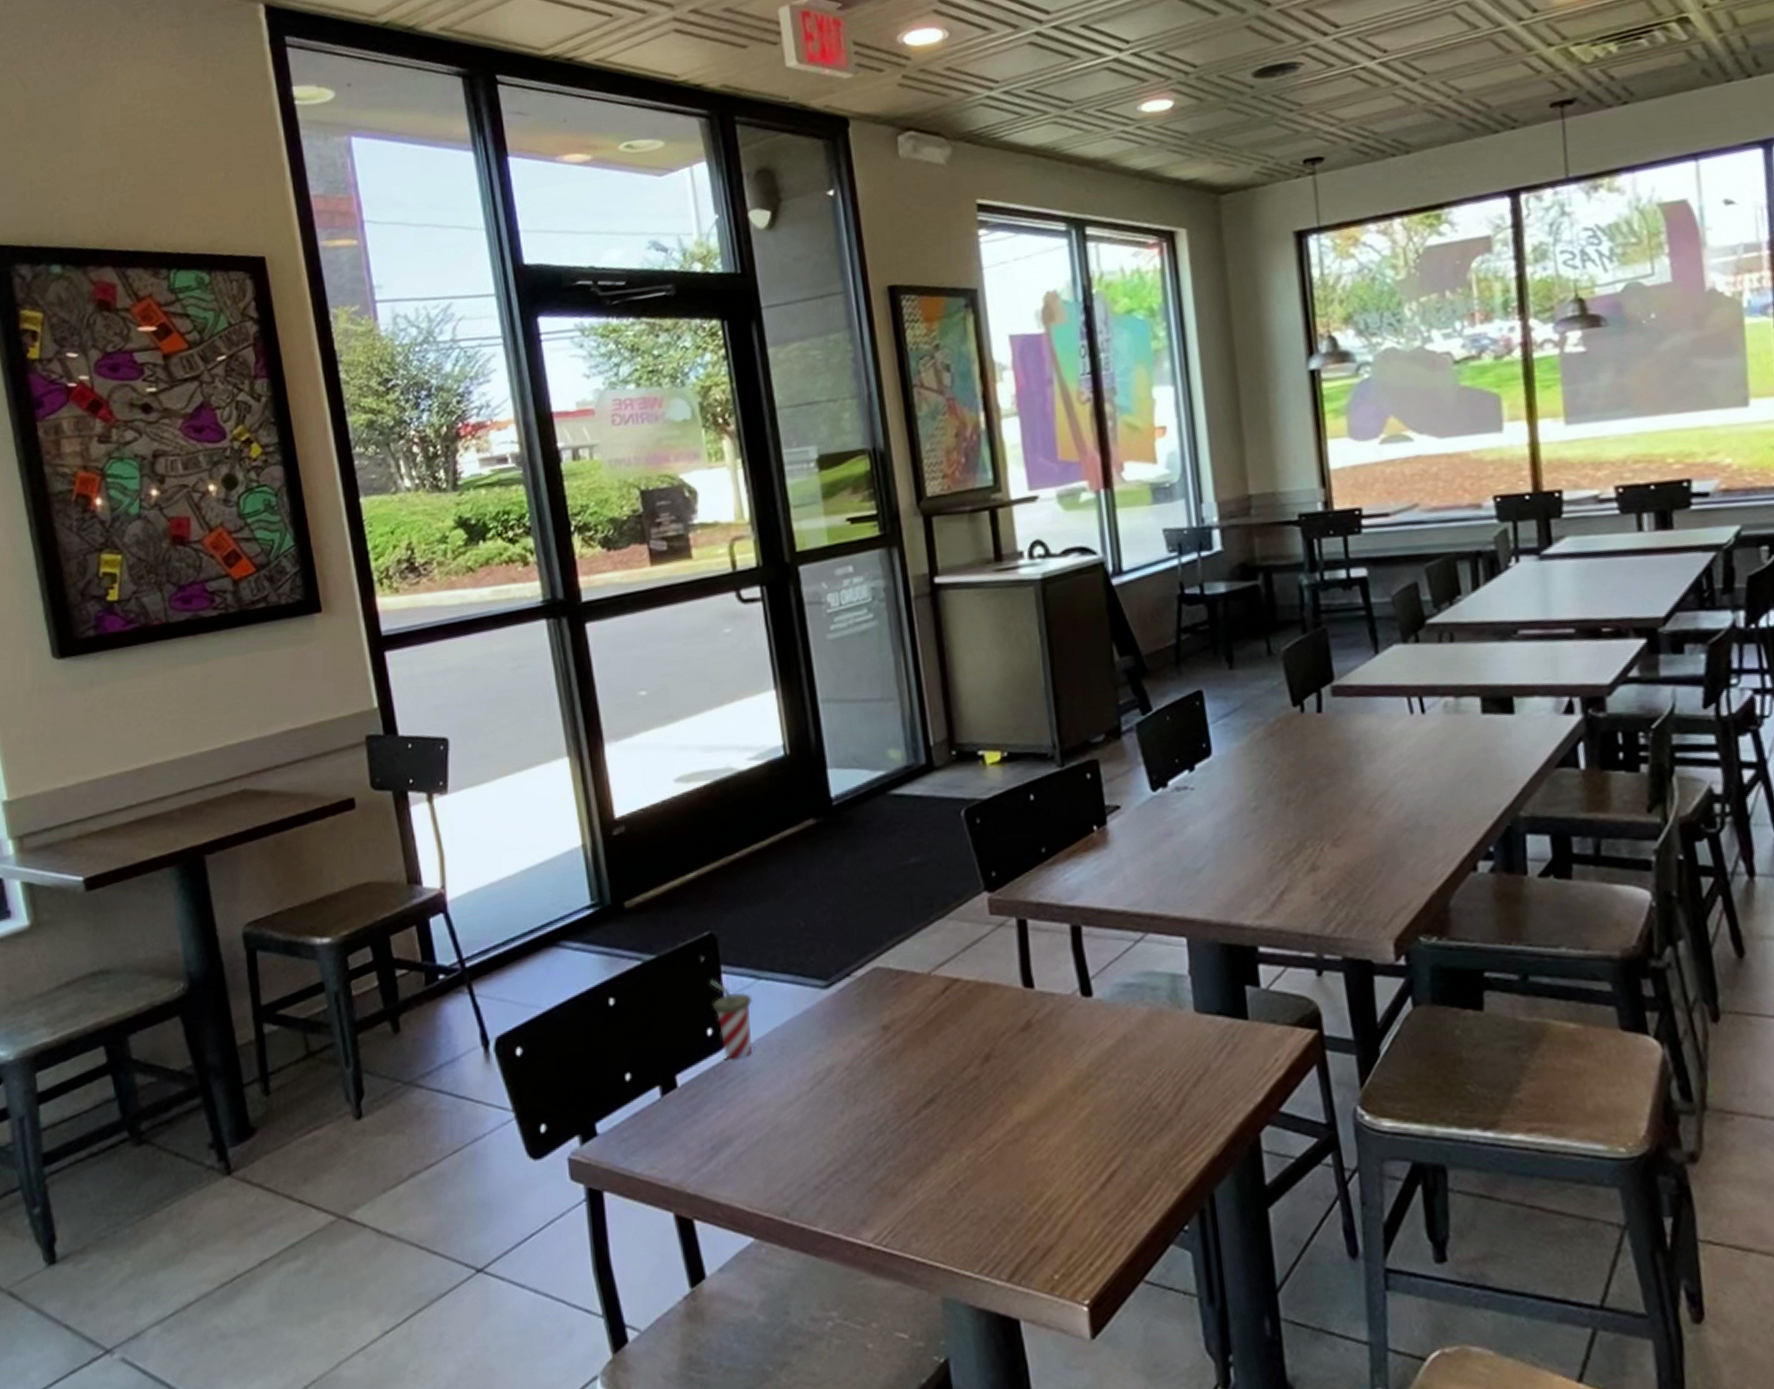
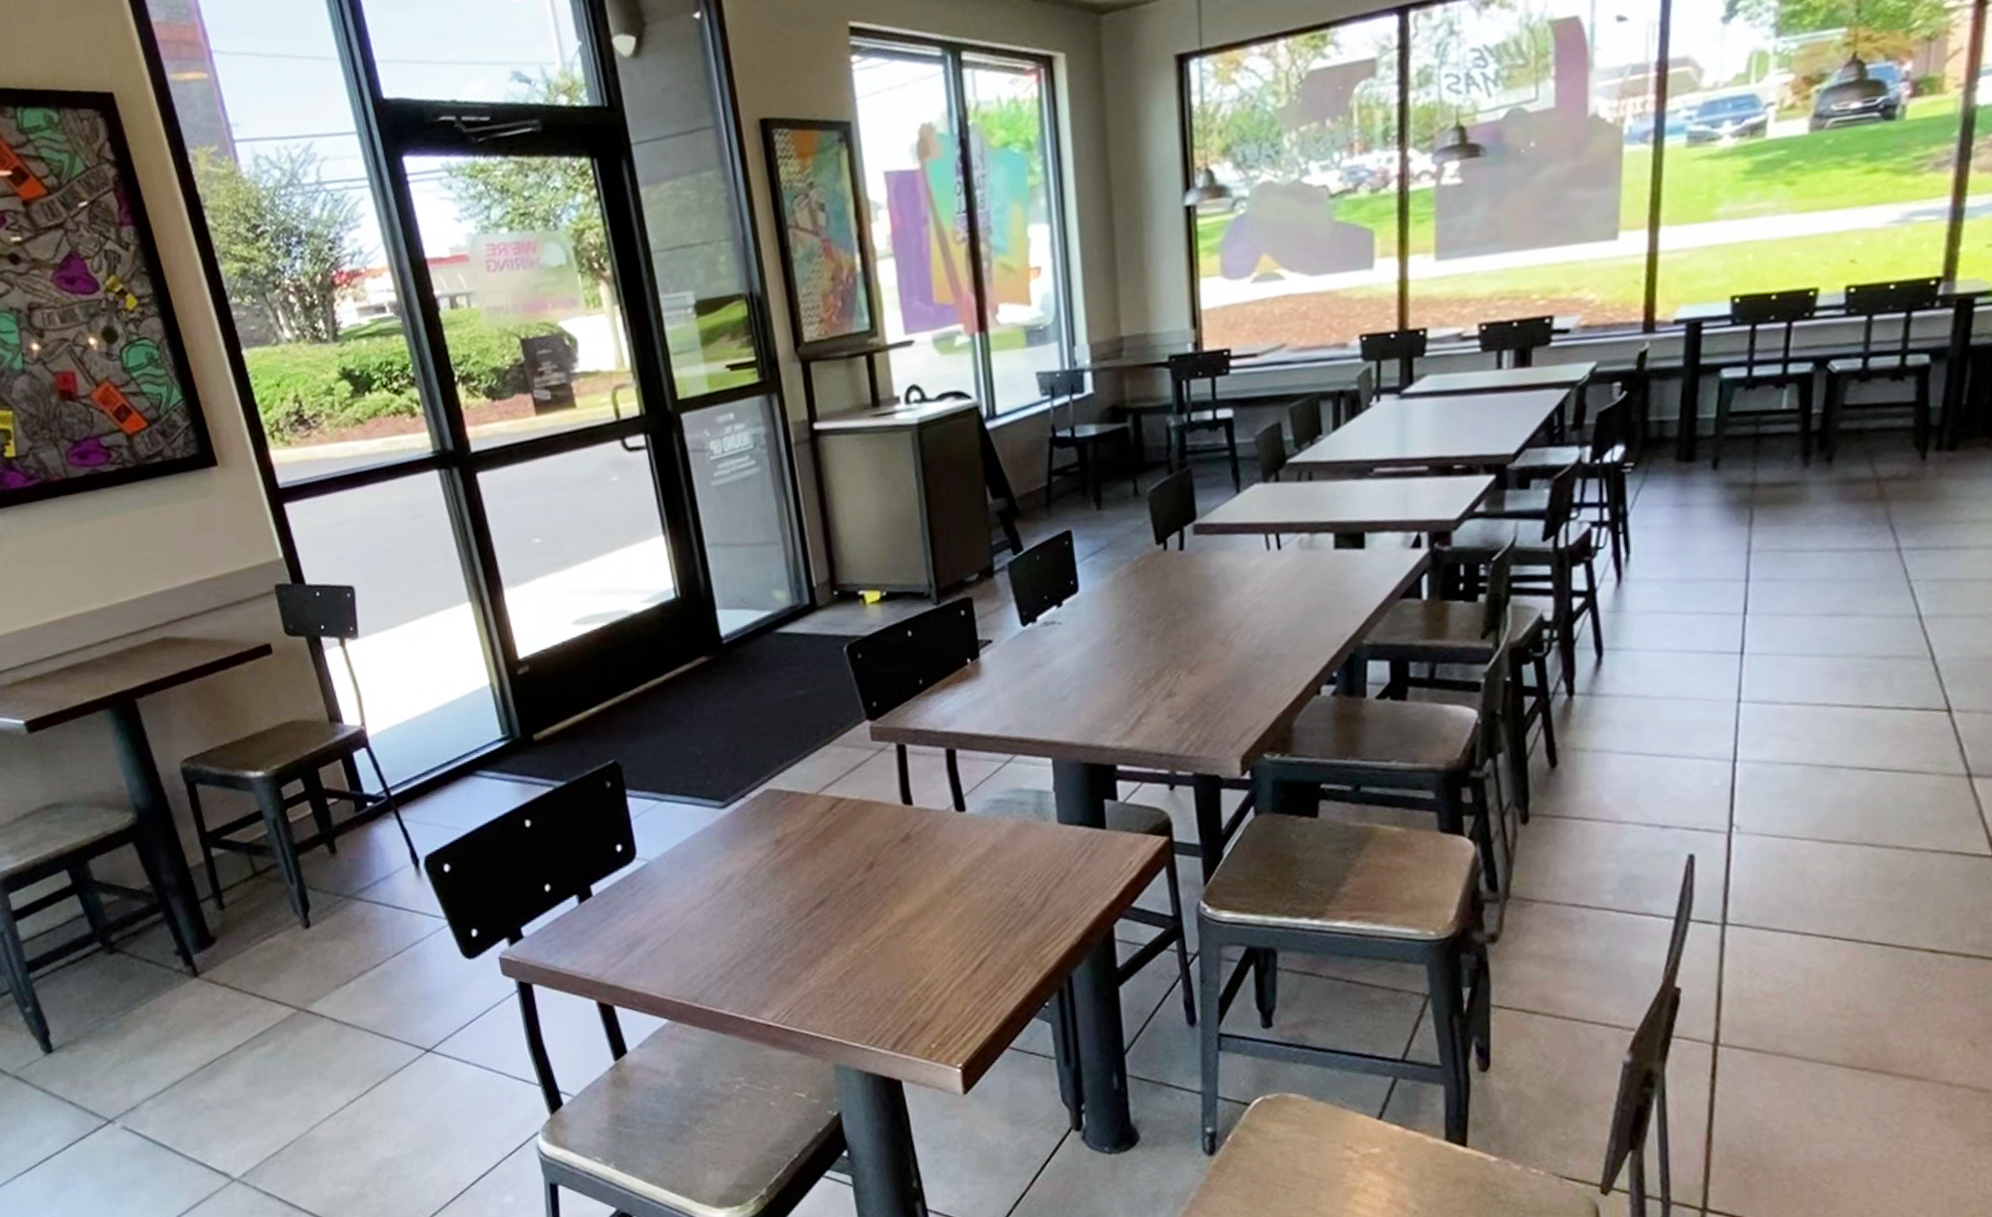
beverage cup: present [708,979,753,1061] -> none [615,802,658,873]

